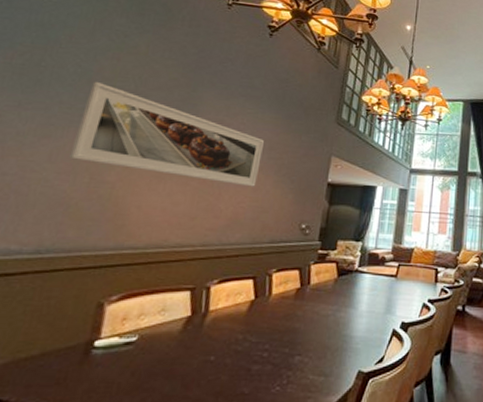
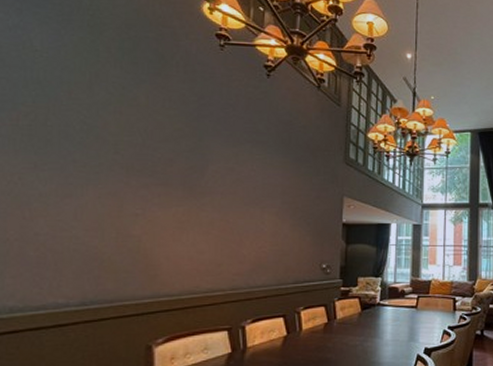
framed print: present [69,81,264,187] -> none [93,137,276,232]

